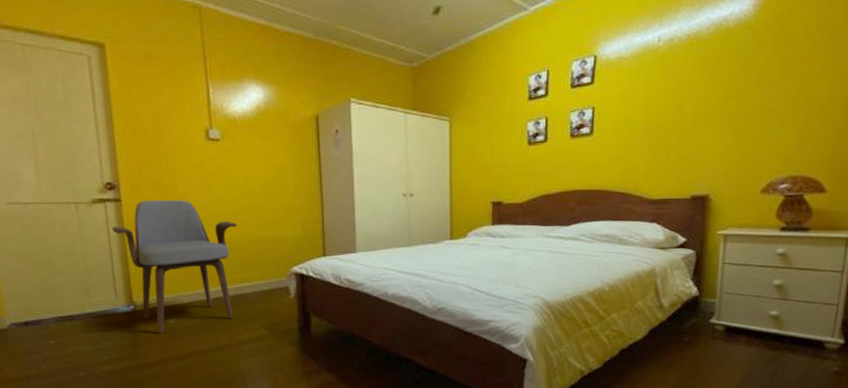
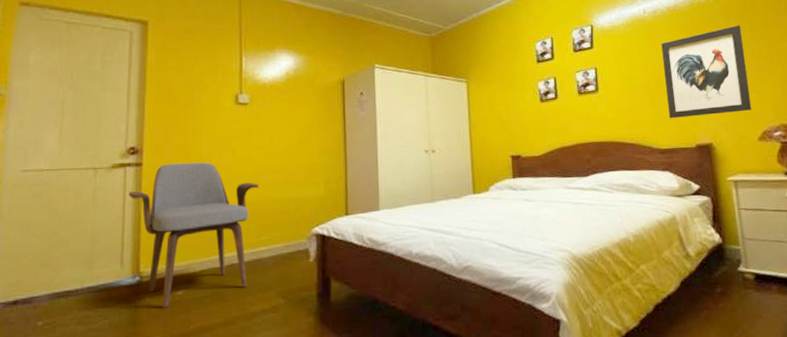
wall art: none [667,58,771,167] -> present [661,25,752,119]

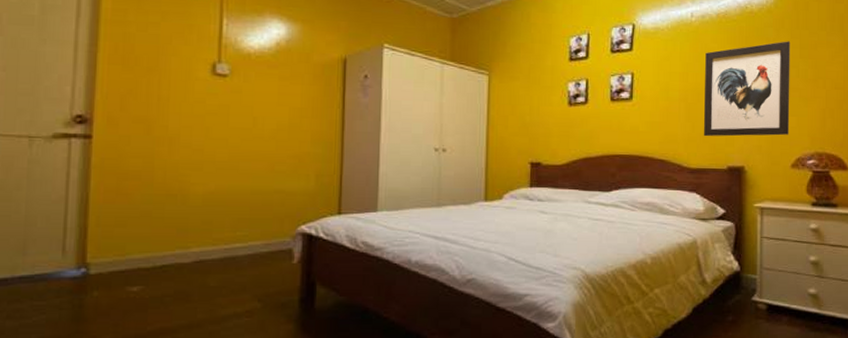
armchair: present [129,162,260,308] -> none [74,139,238,305]

